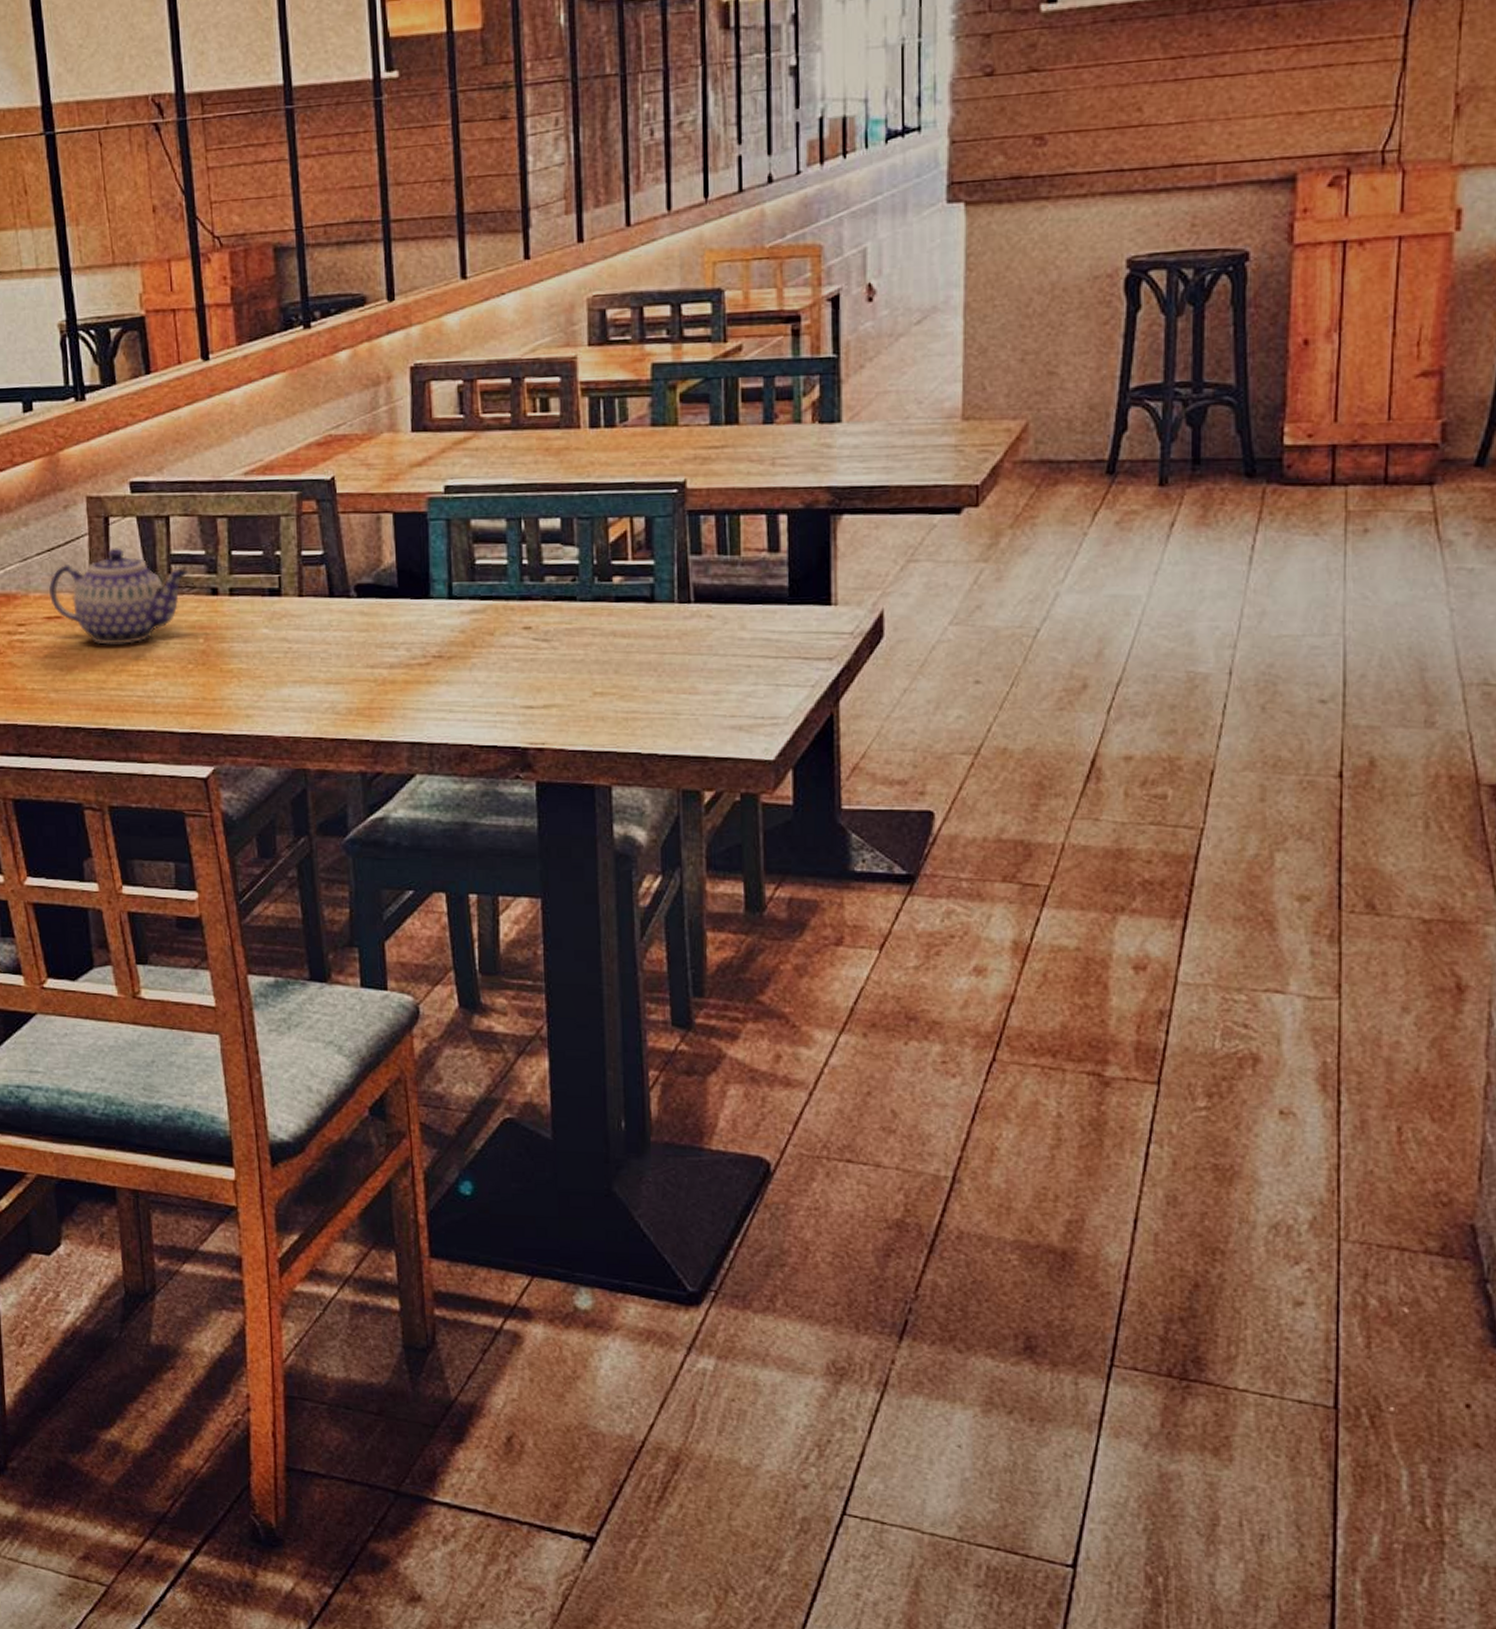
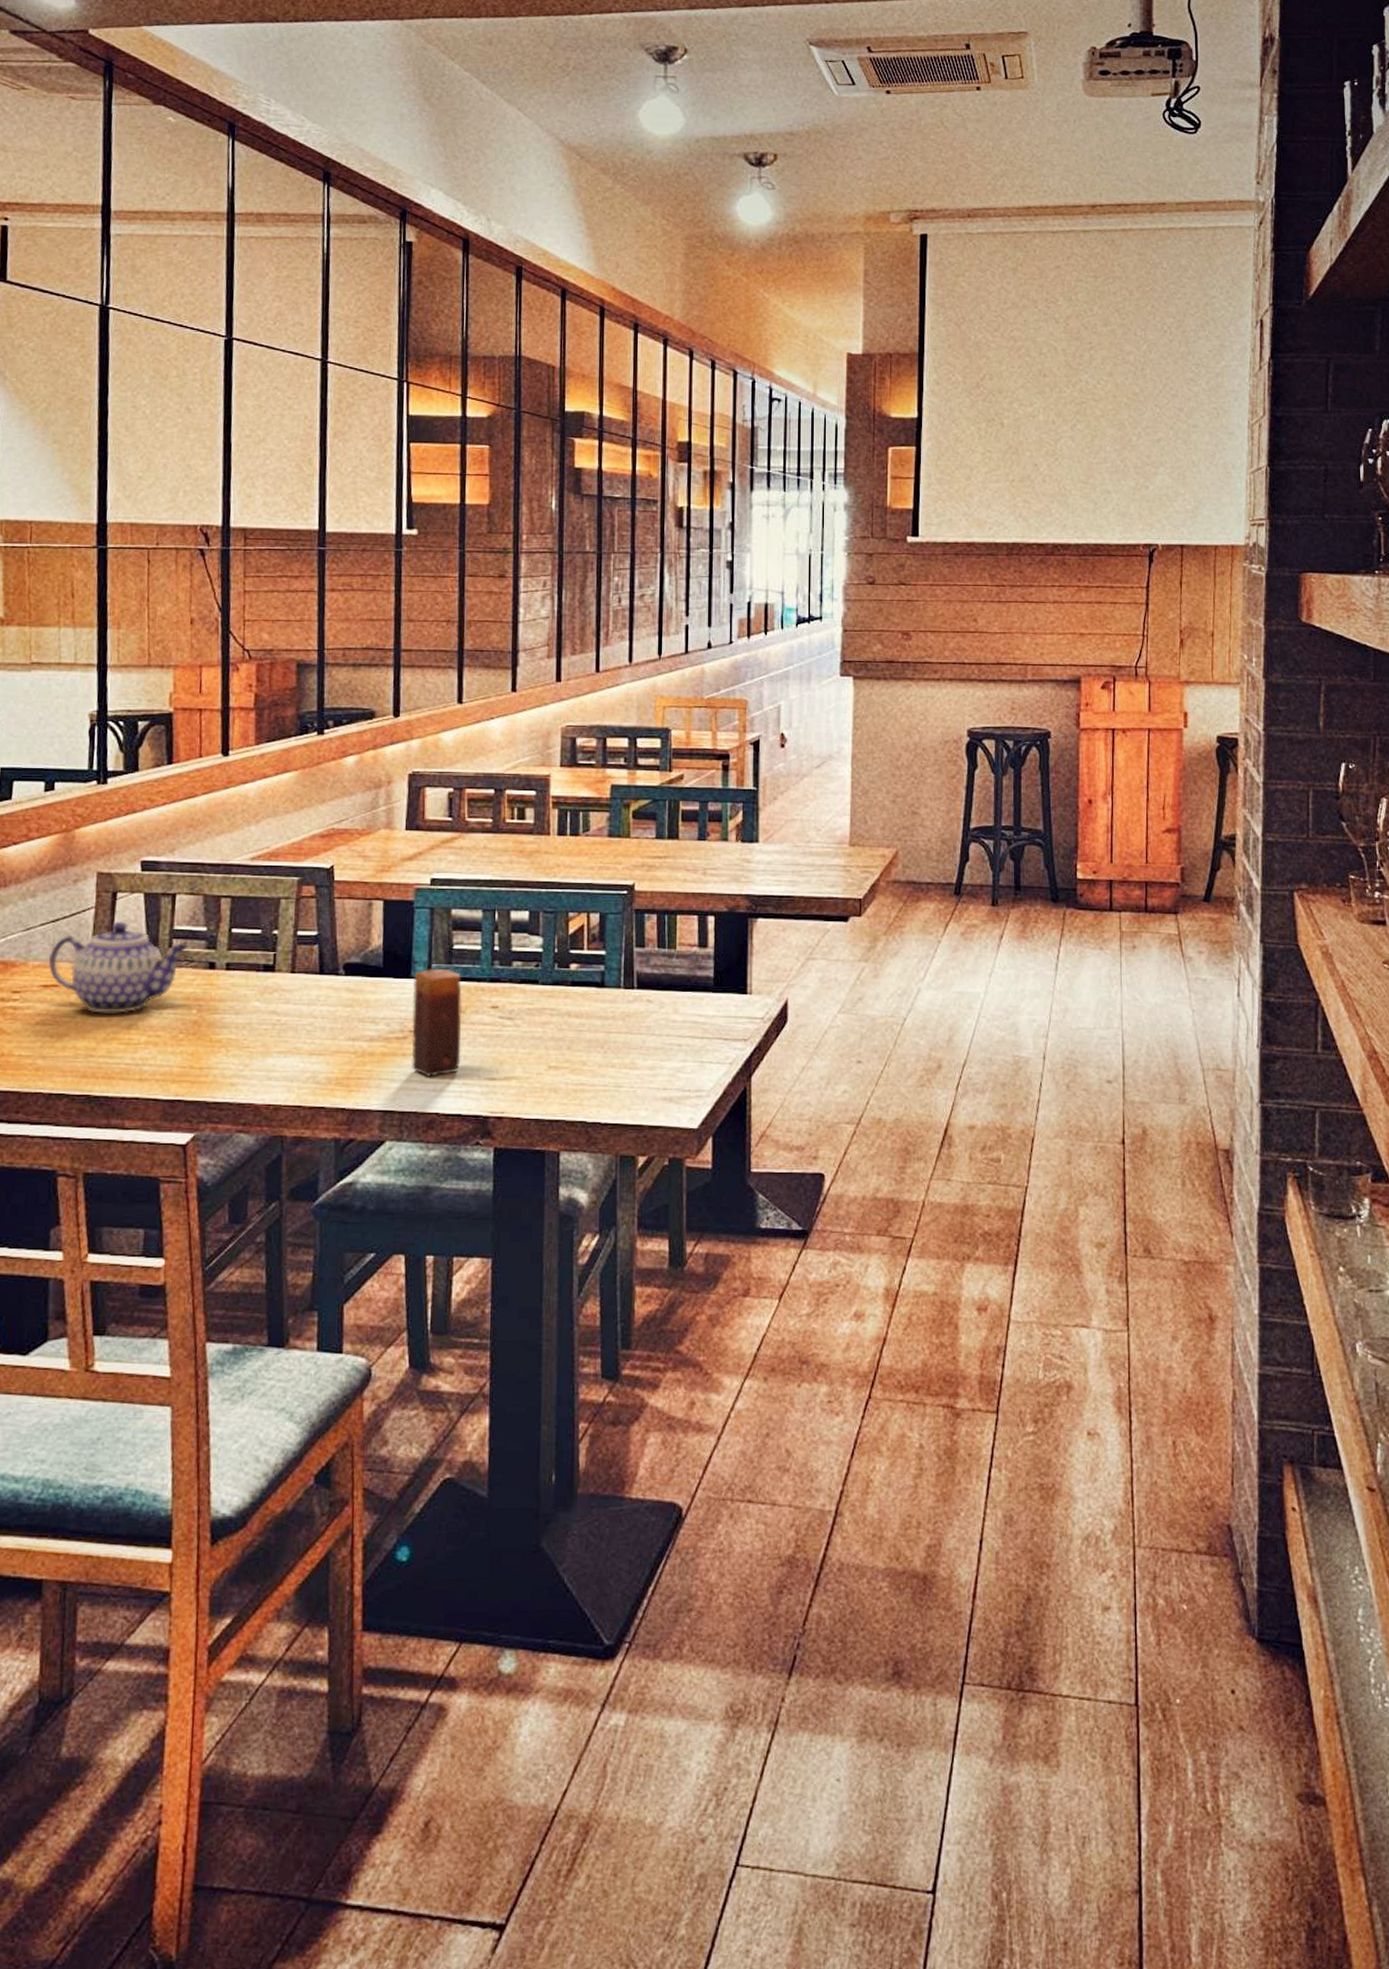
candle: none [432,587,493,707] -> present [411,968,462,1078]

